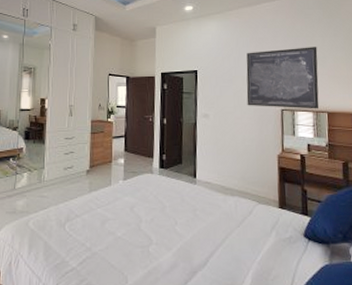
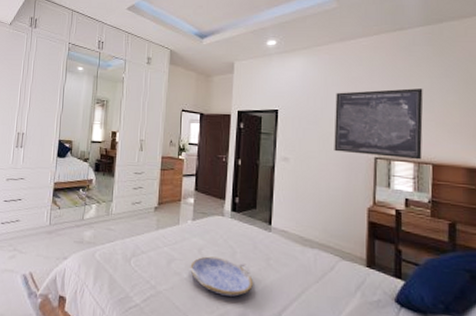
serving tray: none [123,213,182,249] -> present [190,256,253,297]

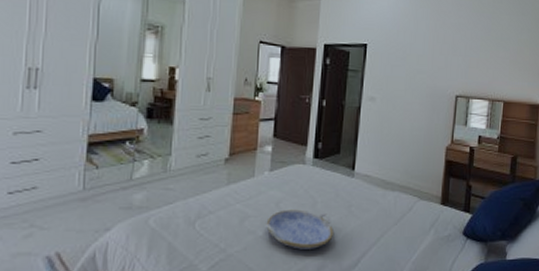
wall art: present [334,88,424,160] -> none [419,25,502,98]

